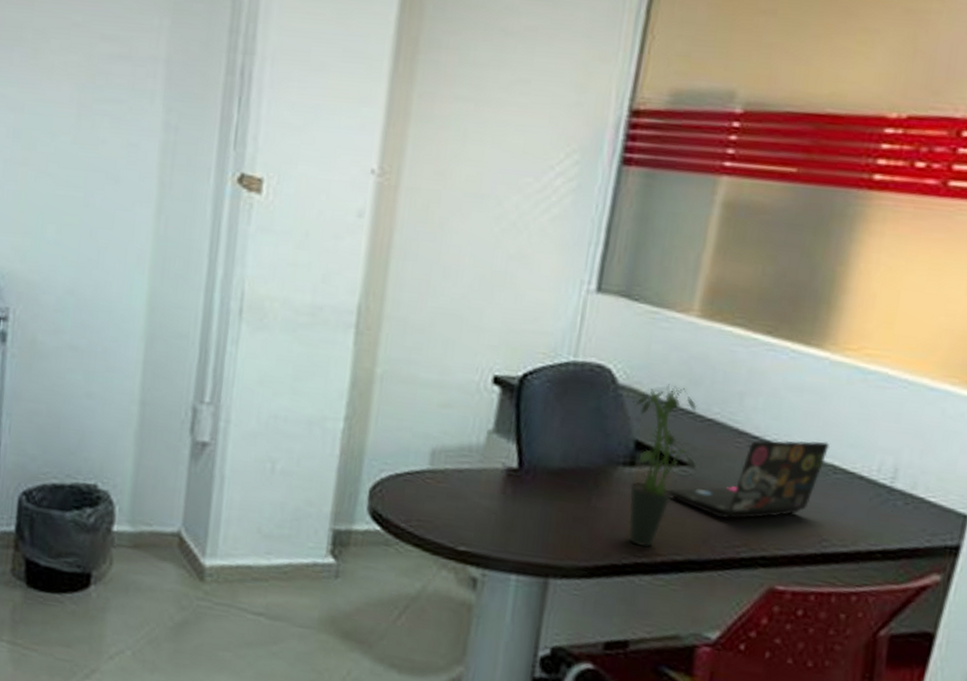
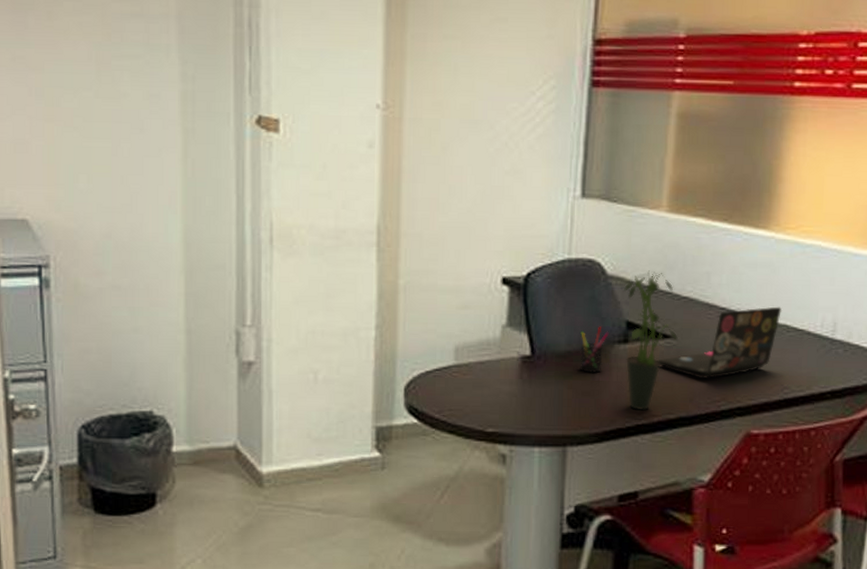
pen holder: none [574,443,613,497] -> present [580,326,609,373]

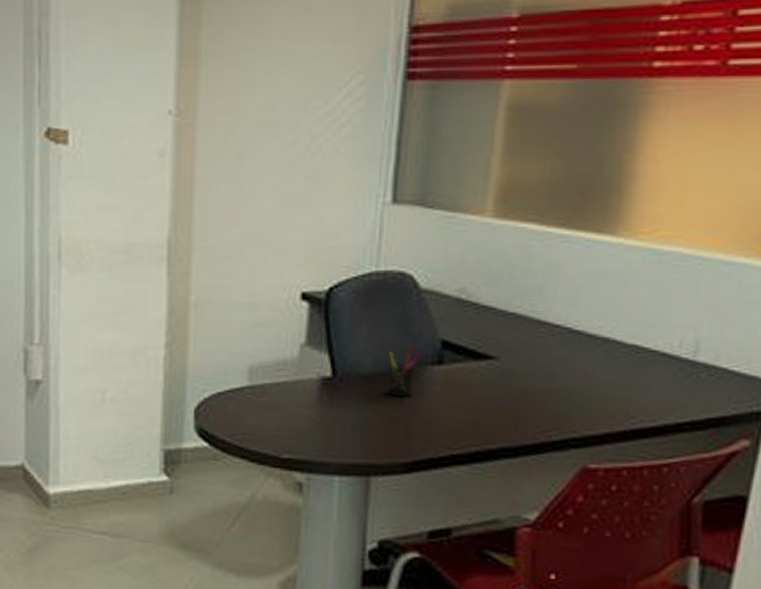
potted plant: present [624,270,678,410] -> none [439,283,502,439]
laptop: present [657,306,783,379] -> none [476,324,631,406]

